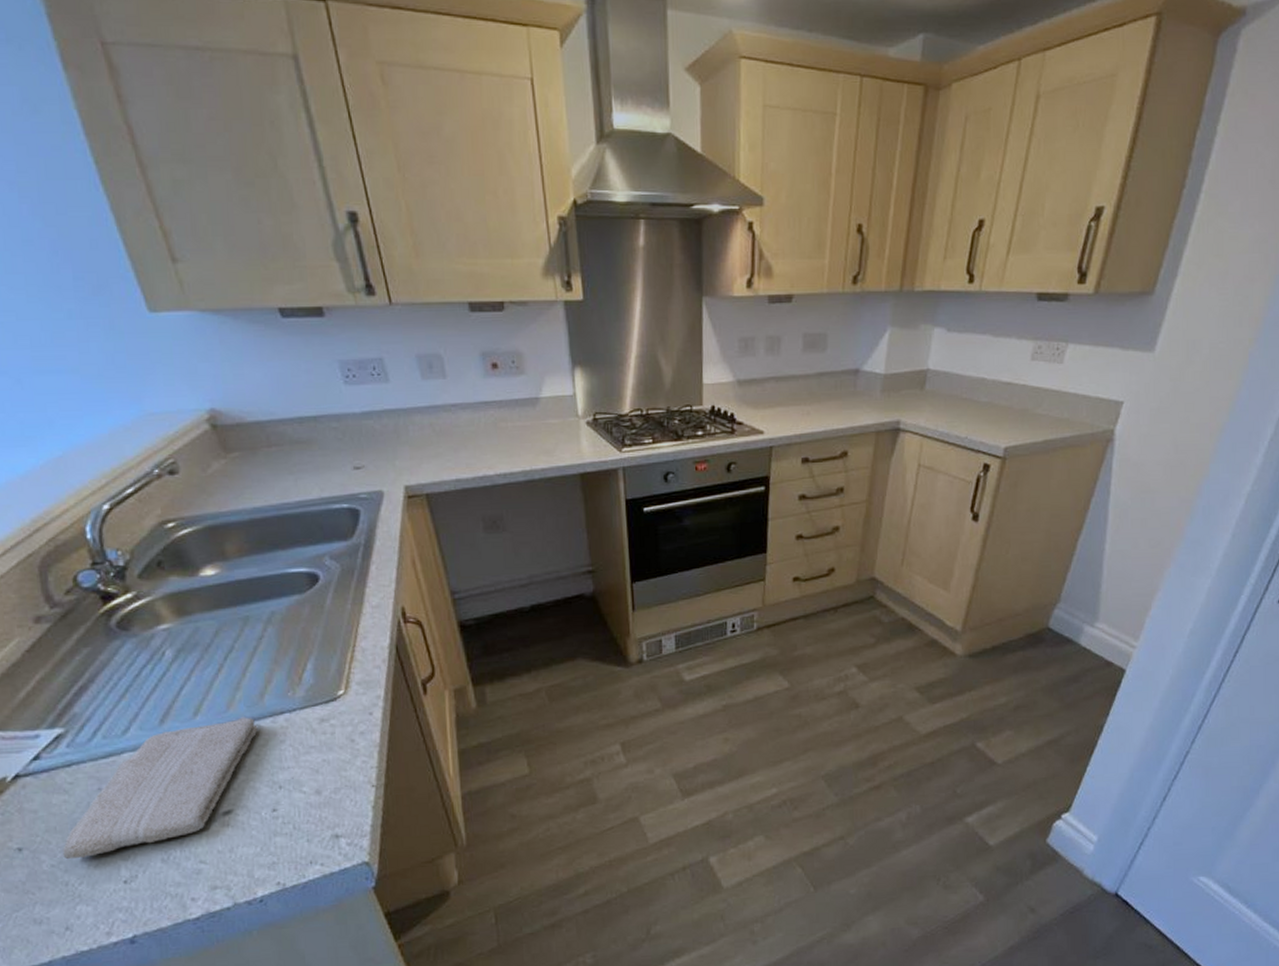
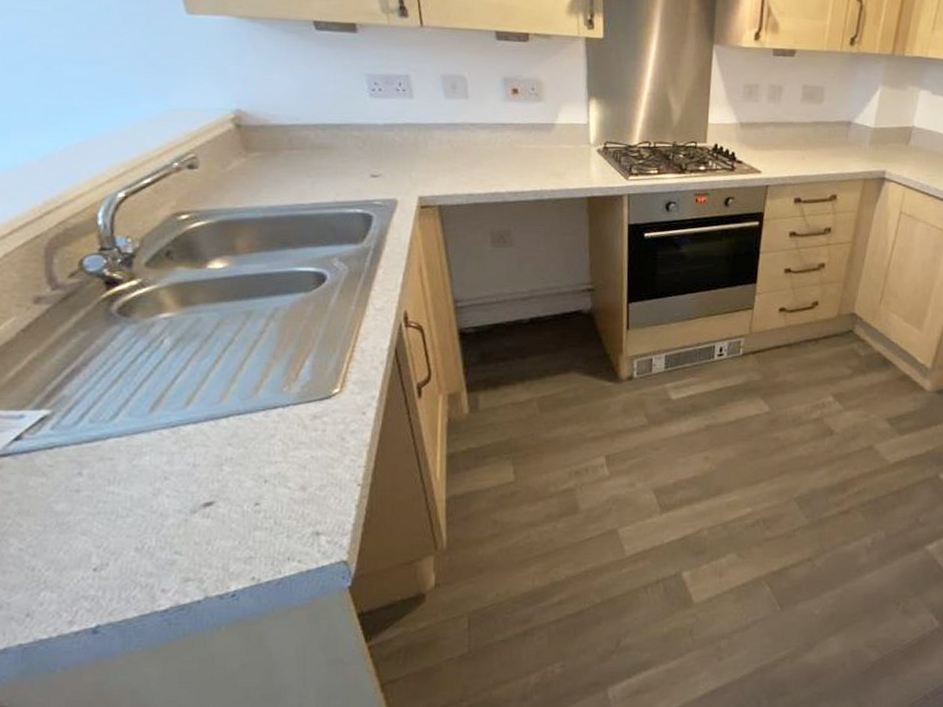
washcloth: present [63,717,258,859] -> none [33,409,249,543]

